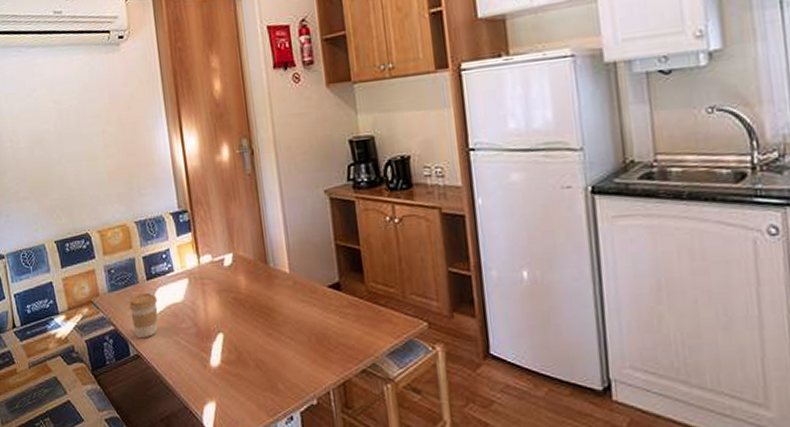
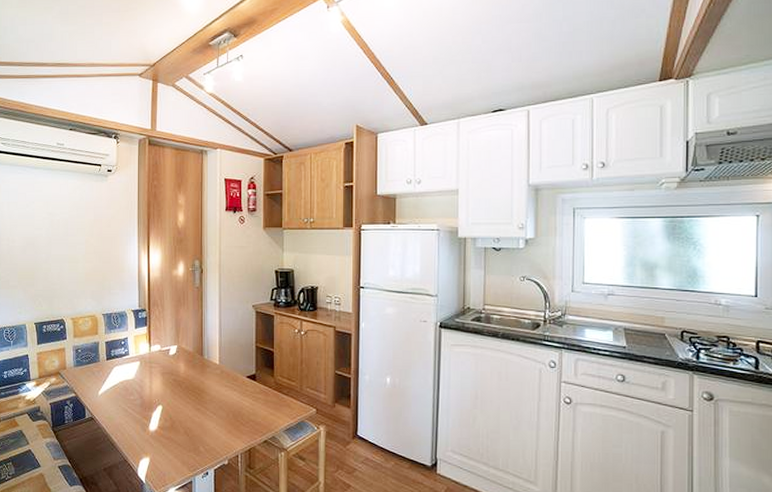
coffee cup: present [128,292,158,339] -> none [89,370,114,405]

